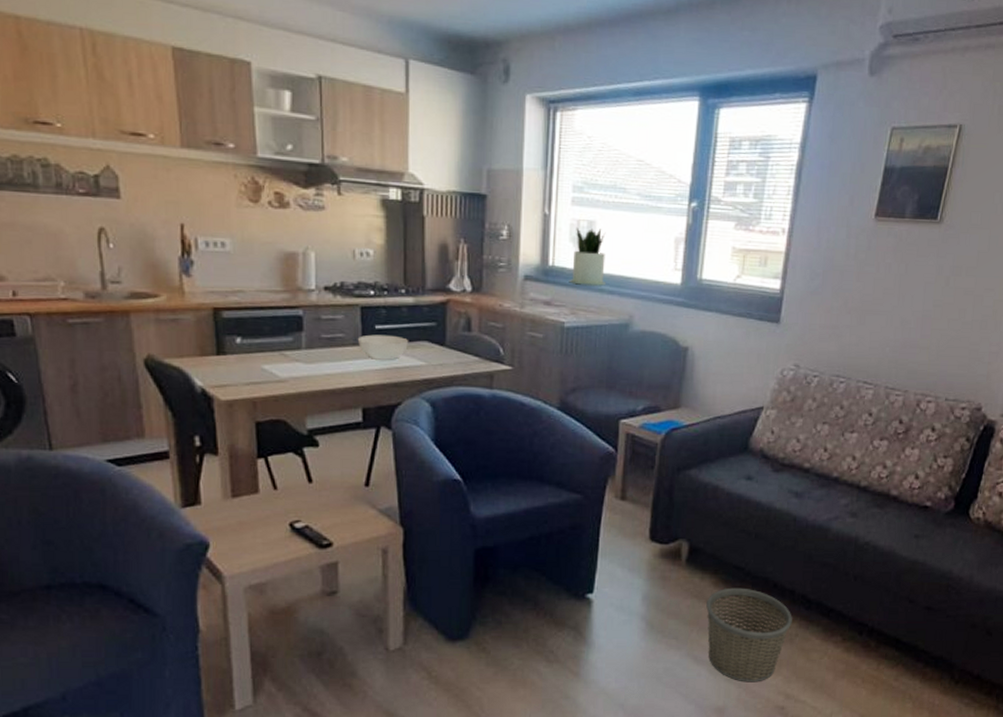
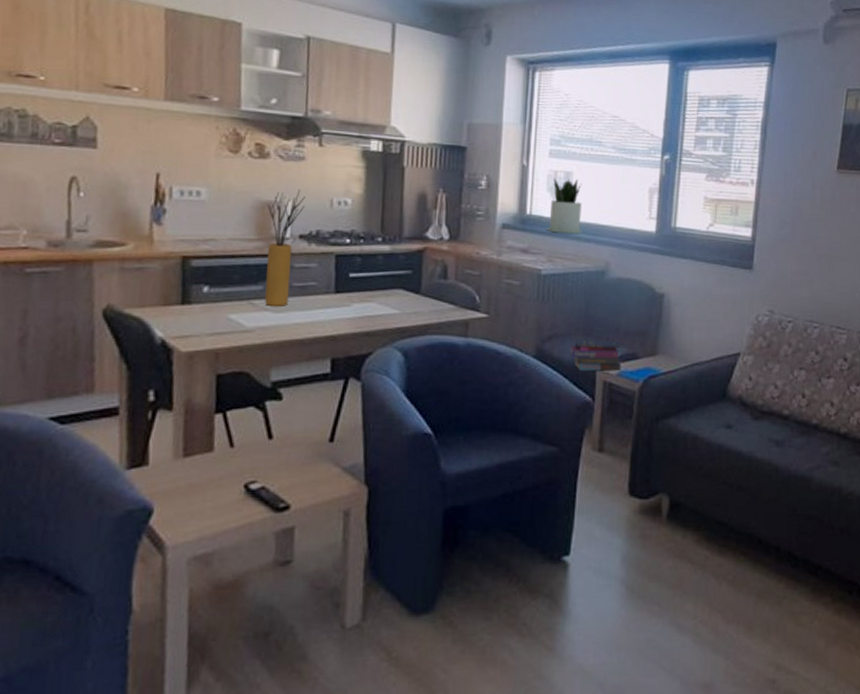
vase: none [291,240,327,357] -> present [265,190,305,306]
bowl: present [357,334,409,360] -> none [330,283,384,309]
books: none [593,392,644,424] -> present [570,339,622,371]
basket: present [706,587,792,682] -> none [689,545,779,653]

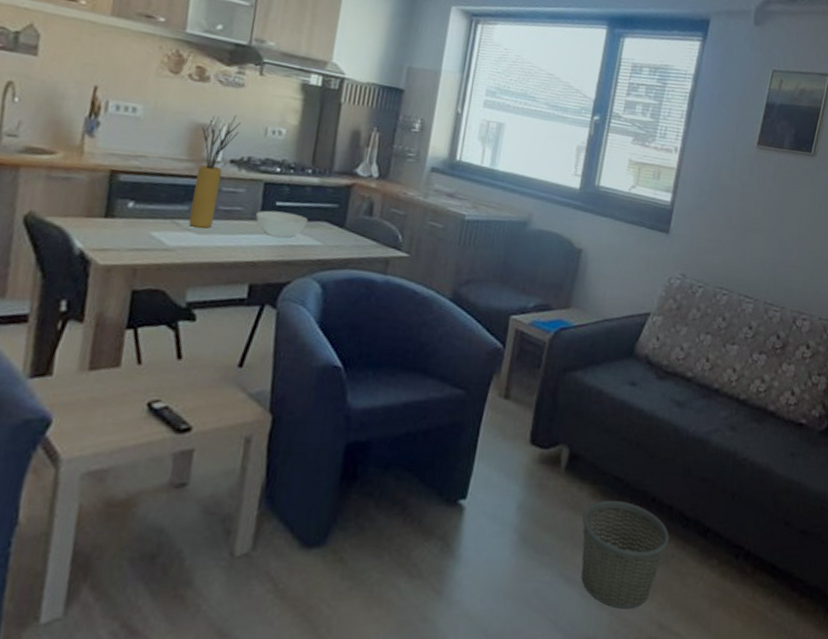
bowl: none [330,283,384,309] -> present [255,210,309,238]
planter: present [546,178,583,235] -> none [473,128,513,185]
books: present [570,339,622,371] -> none [486,286,535,321]
basket: none [689,545,779,653] -> present [581,500,669,609]

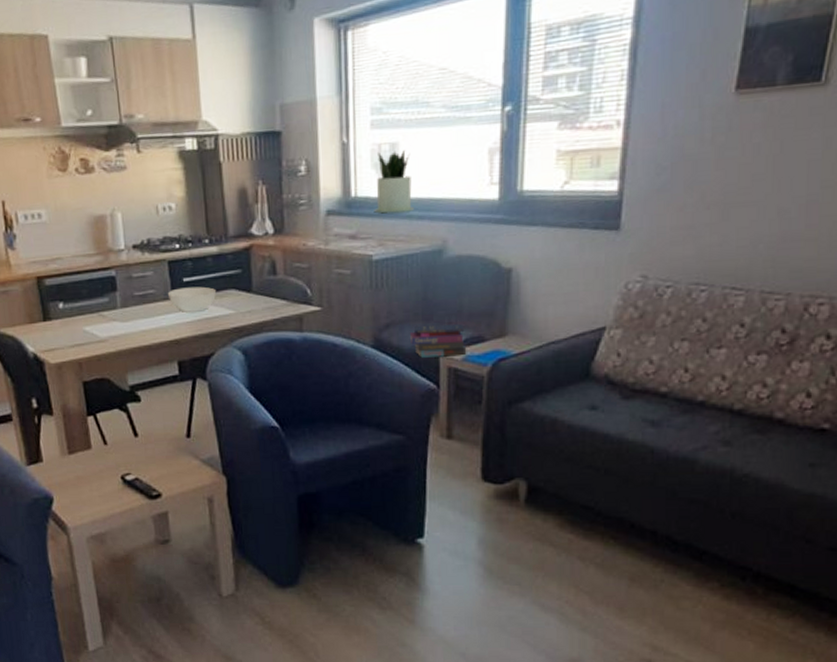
vase: present [189,115,241,229] -> none [100,200,133,316]
planter: none [473,128,513,185] -> present [374,150,415,215]
books: none [486,286,535,321] -> present [409,323,467,358]
basket: present [581,500,669,609] -> none [551,529,656,633]

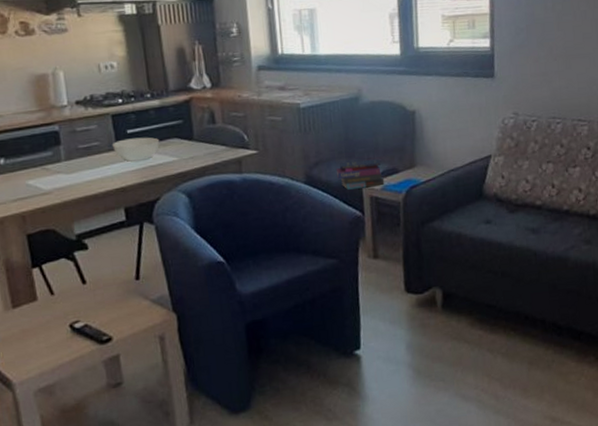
planter: present [374,150,415,215] -> none [298,15,333,69]

